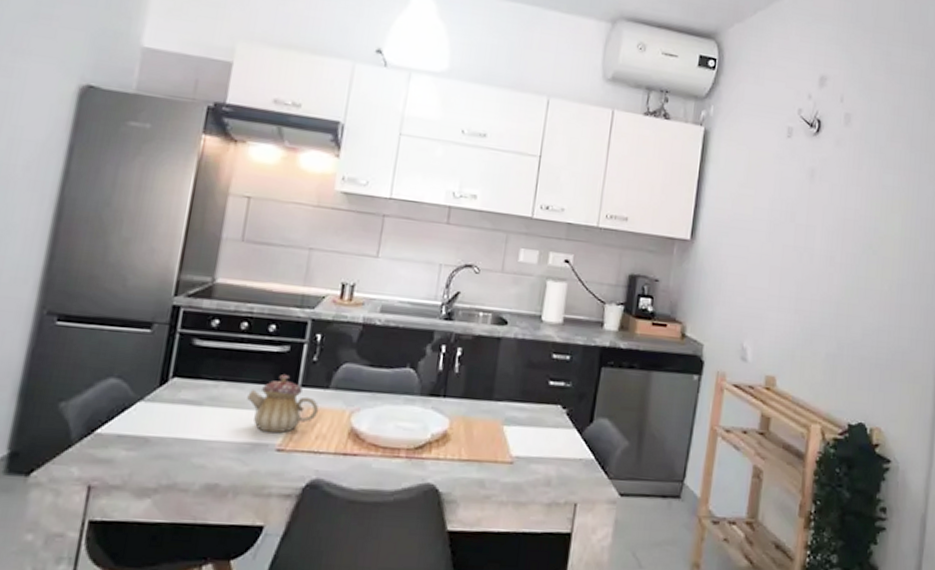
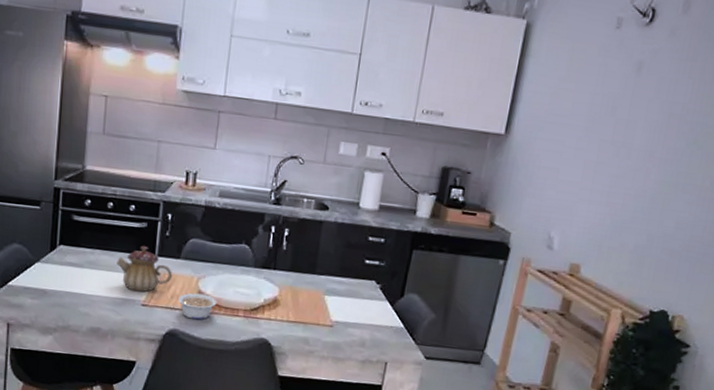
legume: none [324,430,374,466] -> present [178,292,217,320]

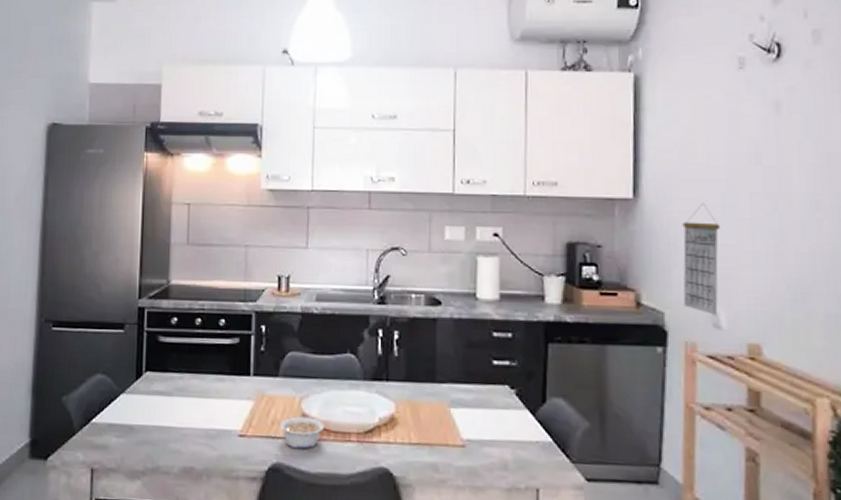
teapot: present [117,246,173,292] -> none [208,365,272,420]
calendar: none [527,144,571,239] -> present [682,203,721,316]

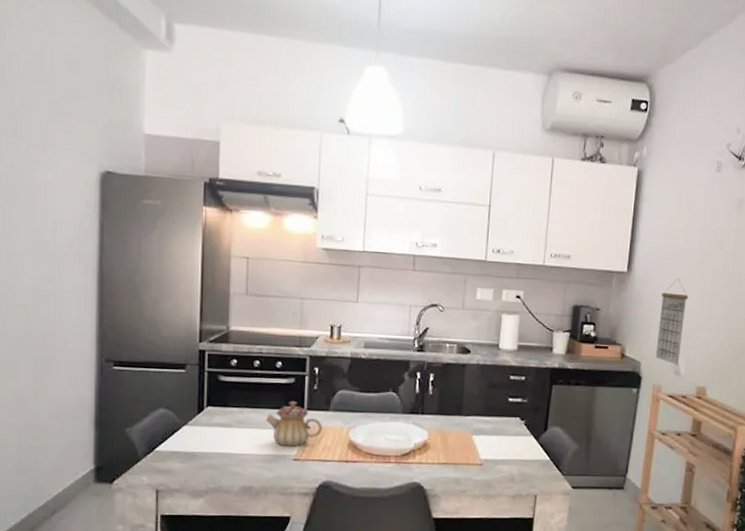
teapot: none [208,365,272,420] -> present [266,401,323,447]
legume: present [280,416,325,450] -> none [330,443,369,470]

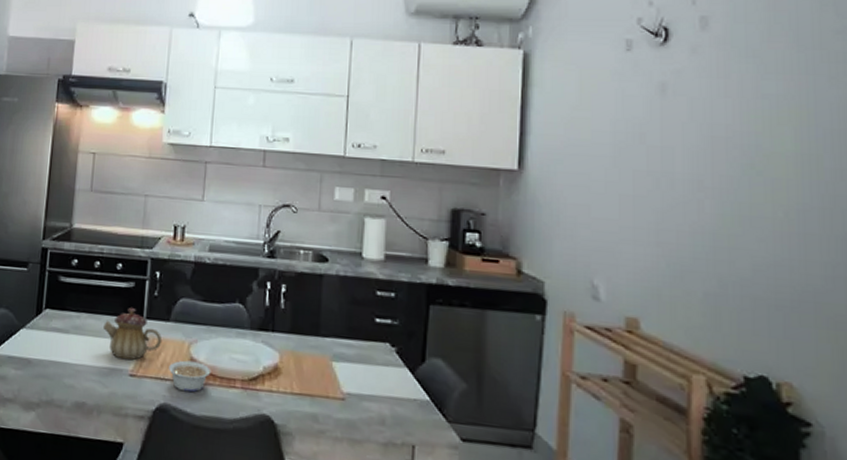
legume: none [330,443,369,470] -> present [169,360,211,393]
calendar: present [655,278,689,366] -> none [563,177,603,288]

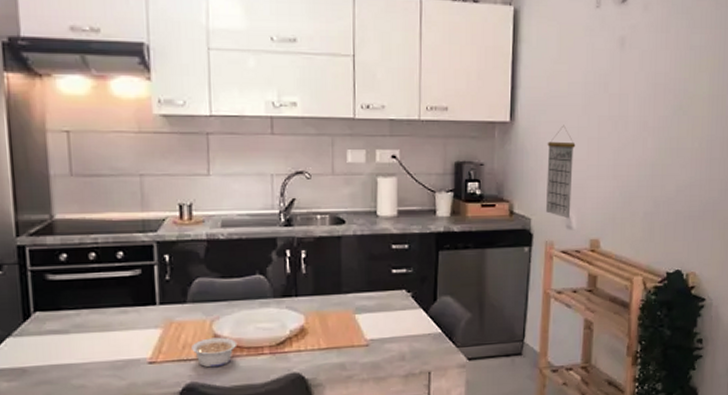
teapot: present [103,308,163,361] -> none [110,296,181,349]
calendar: none [563,177,603,288] -> present [545,125,576,219]

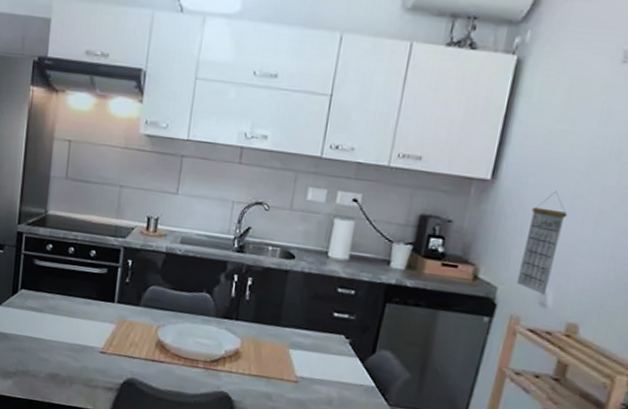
legume: present [191,337,238,368] -> none [137,341,177,370]

